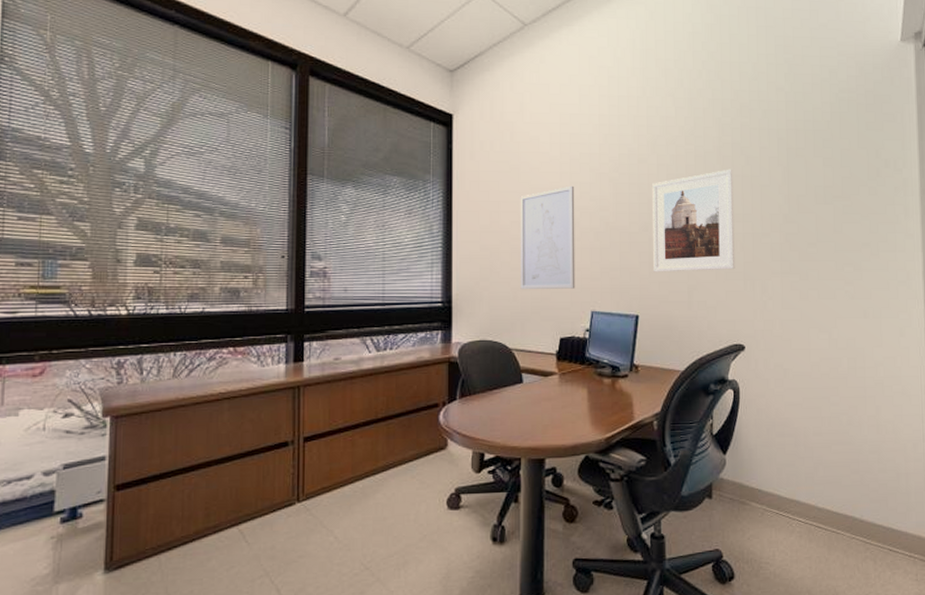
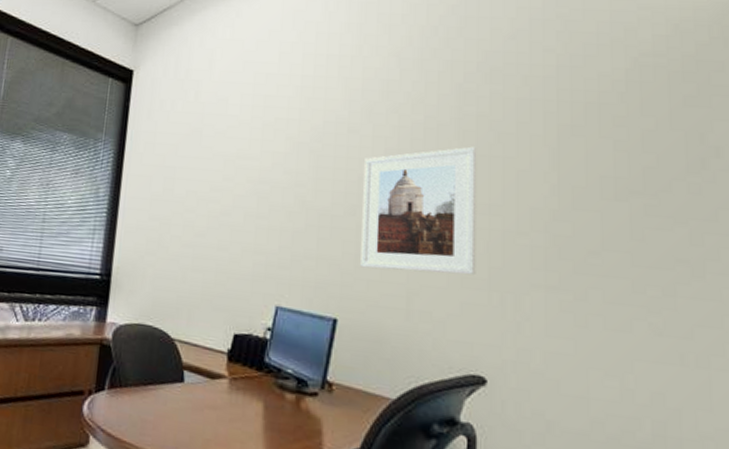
wall art: present [520,185,576,289] -> none [191,154,266,277]

